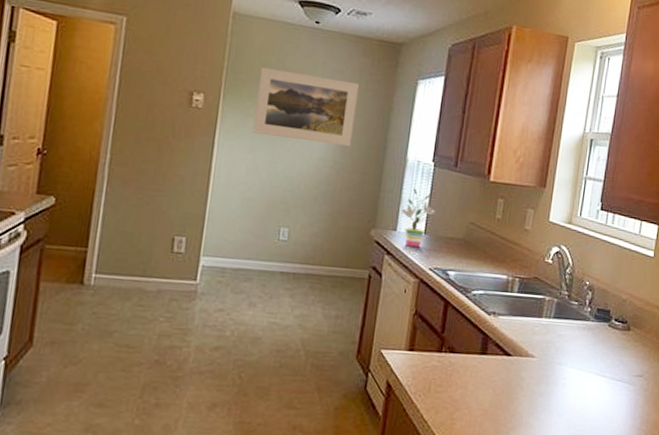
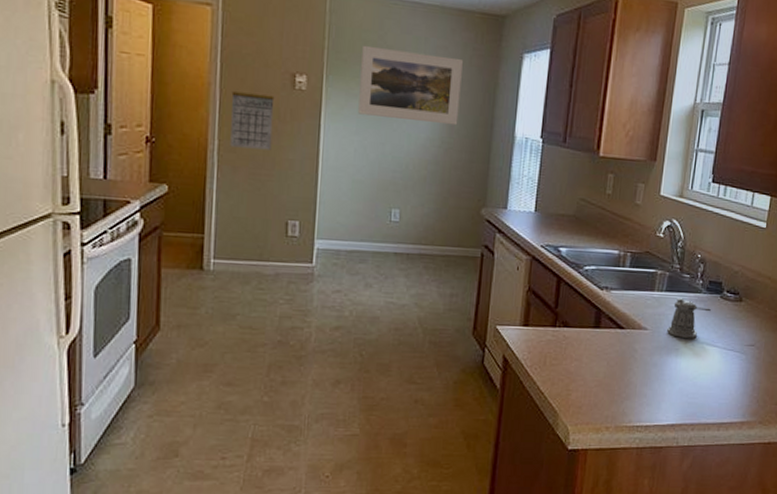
calendar: none [122,107,171,166] -> present [230,91,275,151]
potted plant: present [401,188,436,248] -> none [510,165,545,225]
pepper shaker: none [554,325,599,367] -> present [667,298,711,338]

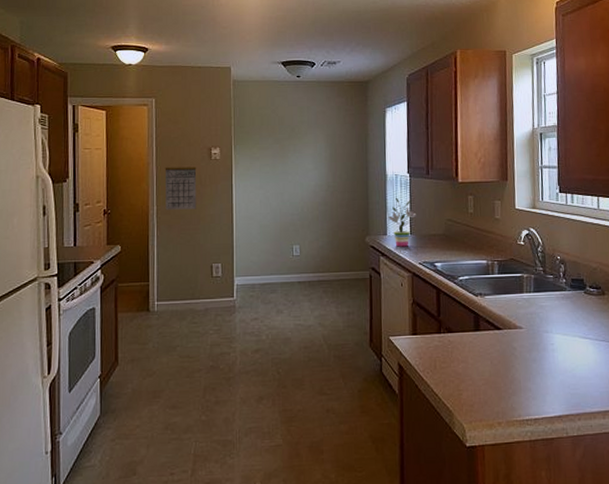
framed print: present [358,45,463,126] -> none [260,118,339,172]
potted plant: none [510,165,545,225] -> present [388,197,417,247]
pepper shaker: present [667,298,711,338] -> none [540,297,577,333]

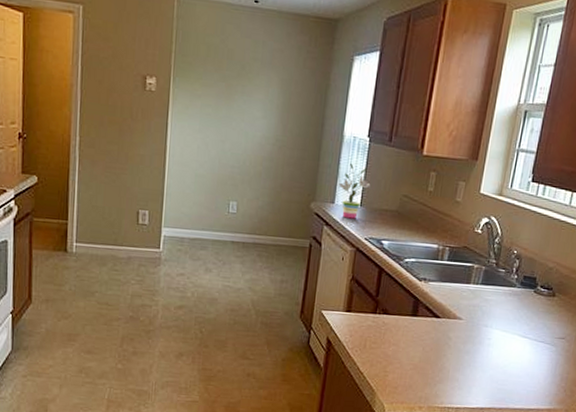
calendar: present [165,167,197,210] -> none [89,92,128,146]

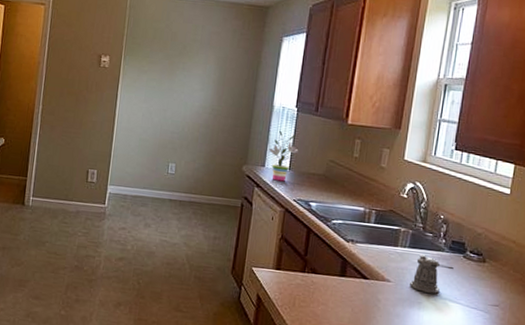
pepper shaker: none [481,291,524,329] -> present [410,254,454,294]

